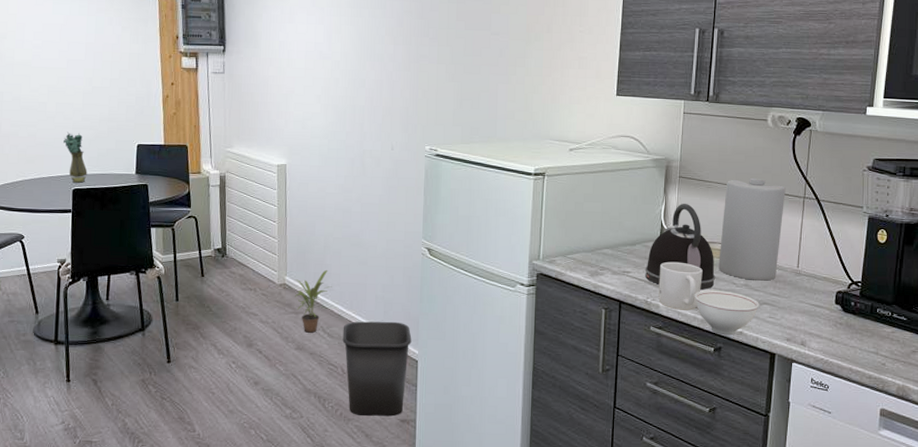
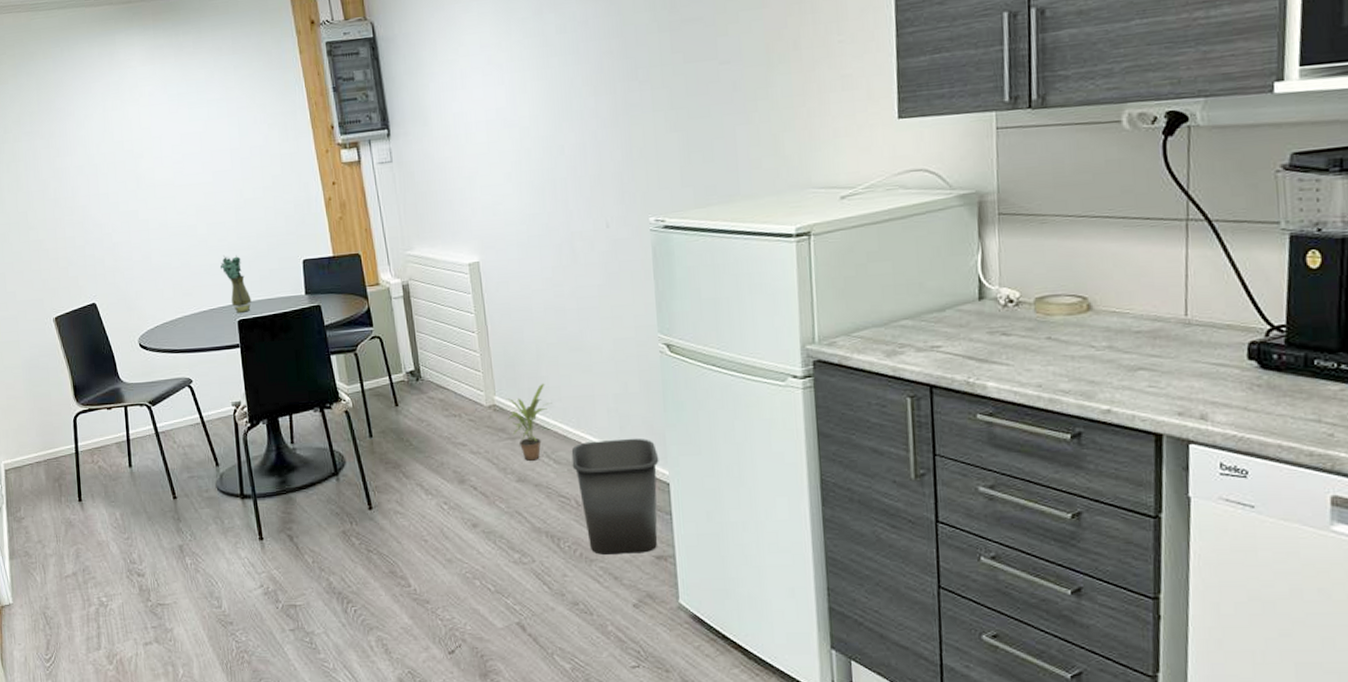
kettle: present [644,204,716,290] -> none [961,248,1065,359]
mug: present [658,261,703,311] -> none [981,326,1046,390]
bowl: present [694,290,759,336] -> none [1035,357,1133,417]
paper towel holder: present [718,177,786,281] -> none [1066,202,1158,340]

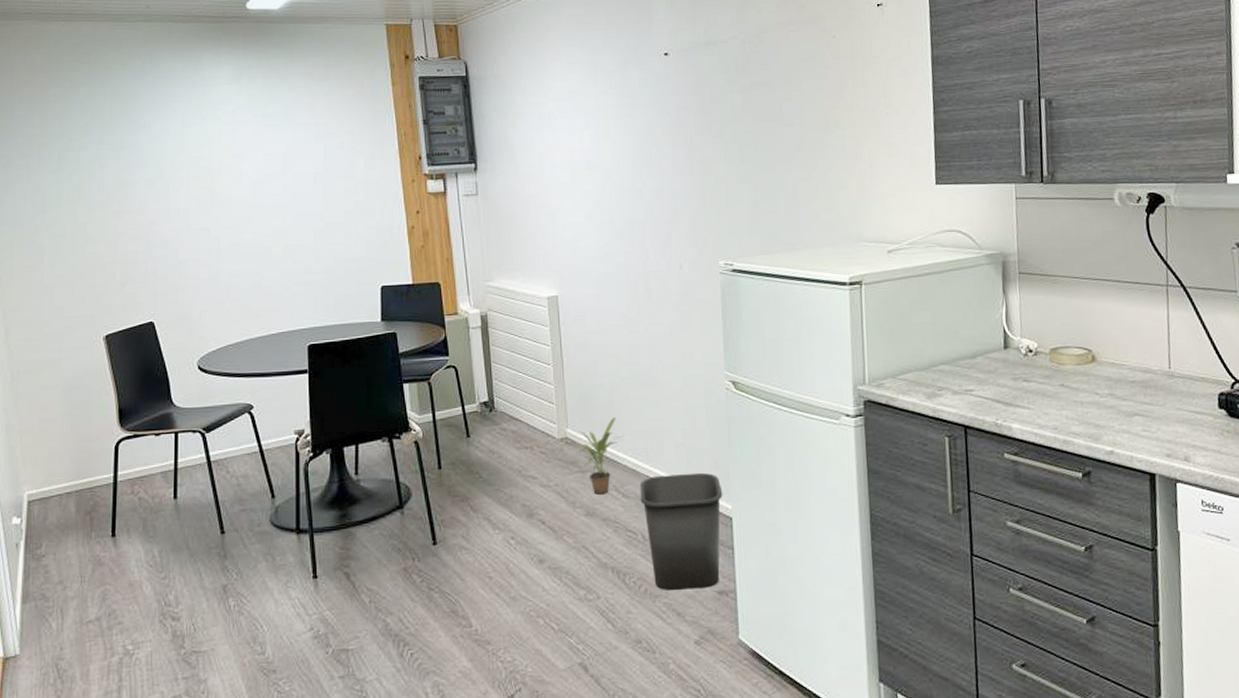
vase: present [220,255,252,313] -> none [294,278,324,337]

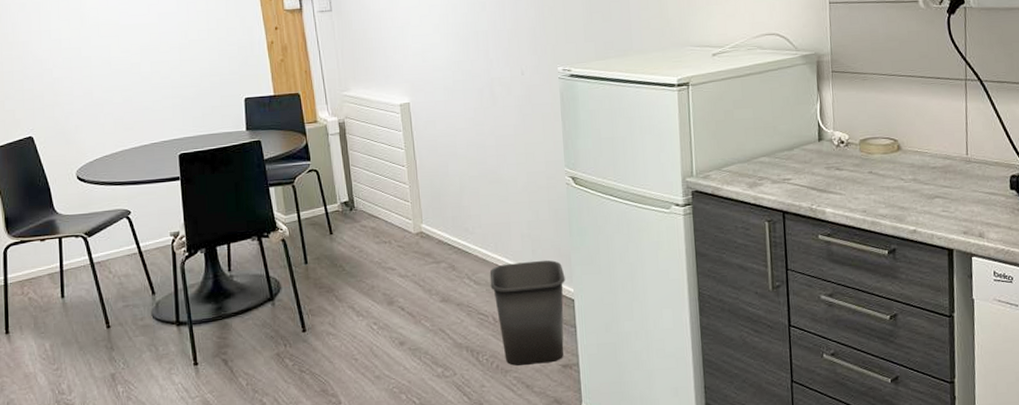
potted plant: present [578,416,623,495] -> none [432,211,473,282]

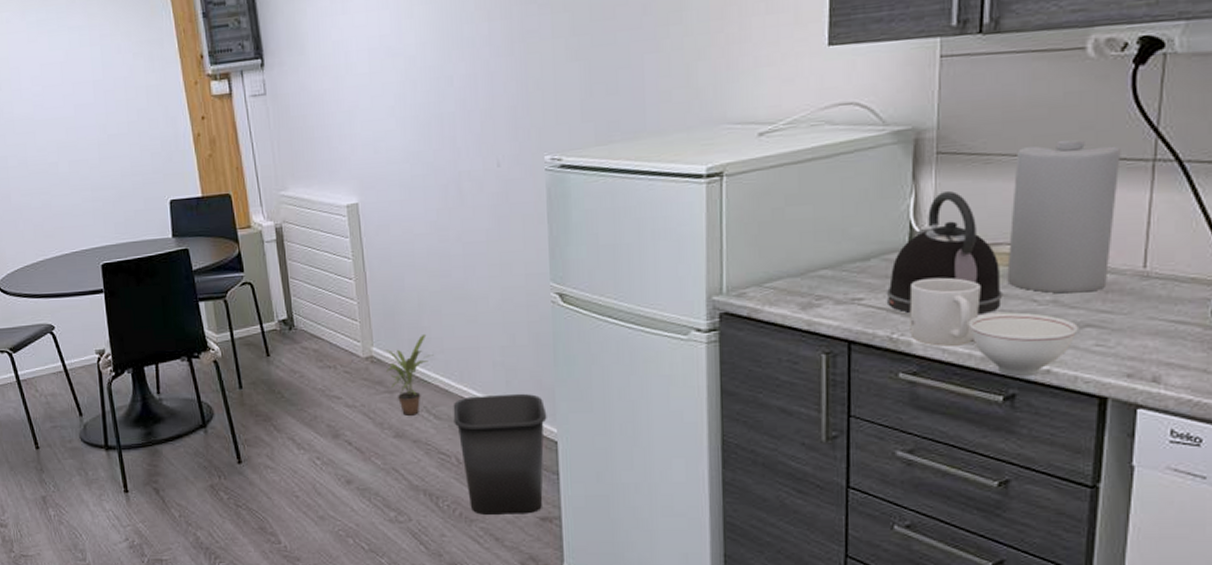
potted plant: none [432,211,473,282] -> present [384,333,434,416]
kettle: none [806,99,882,190] -> present [886,191,1003,314]
mug: none [821,162,868,214] -> present [909,277,981,347]
bowl: none [861,188,931,236] -> present [968,312,1078,377]
paper towel holder: none [882,64,946,174] -> present [1007,139,1121,294]

